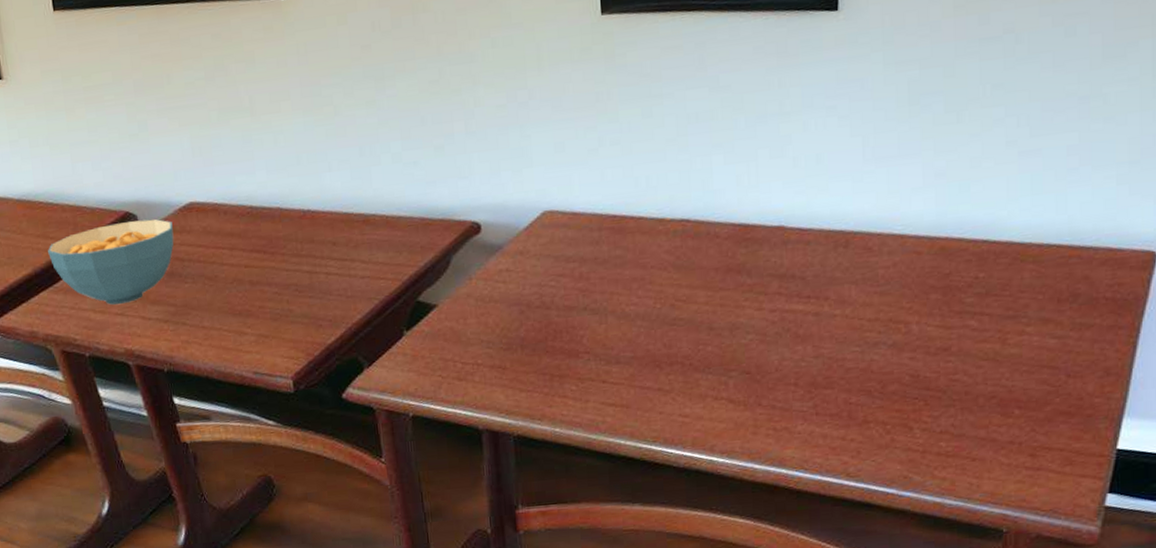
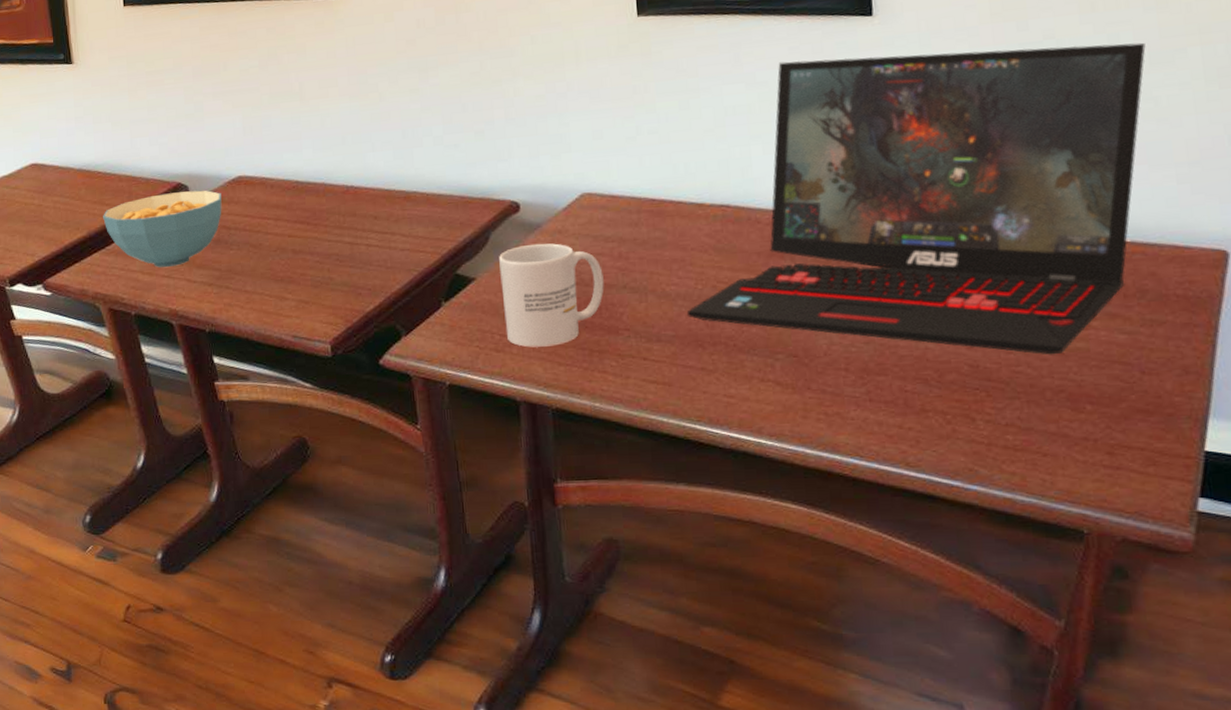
mug: none [460,265,565,375] -> present [499,243,604,348]
laptop: none [645,35,1100,362] -> present [686,42,1146,355]

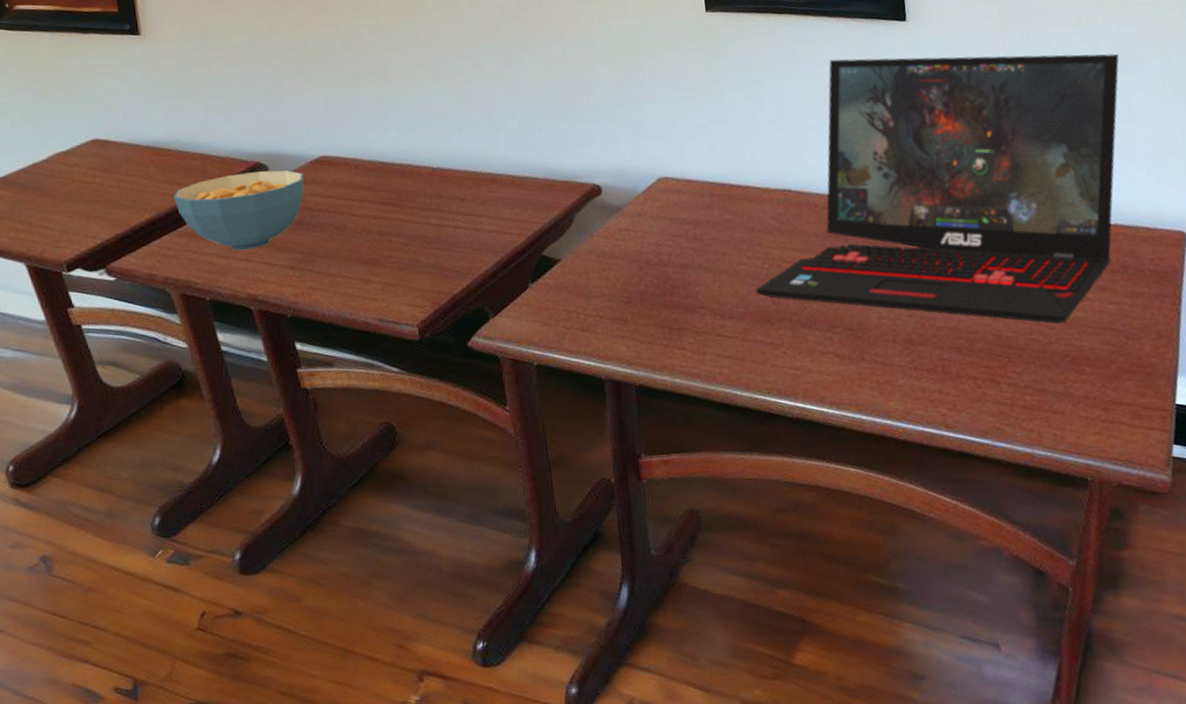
mug: present [499,243,604,348] -> none [583,225,681,327]

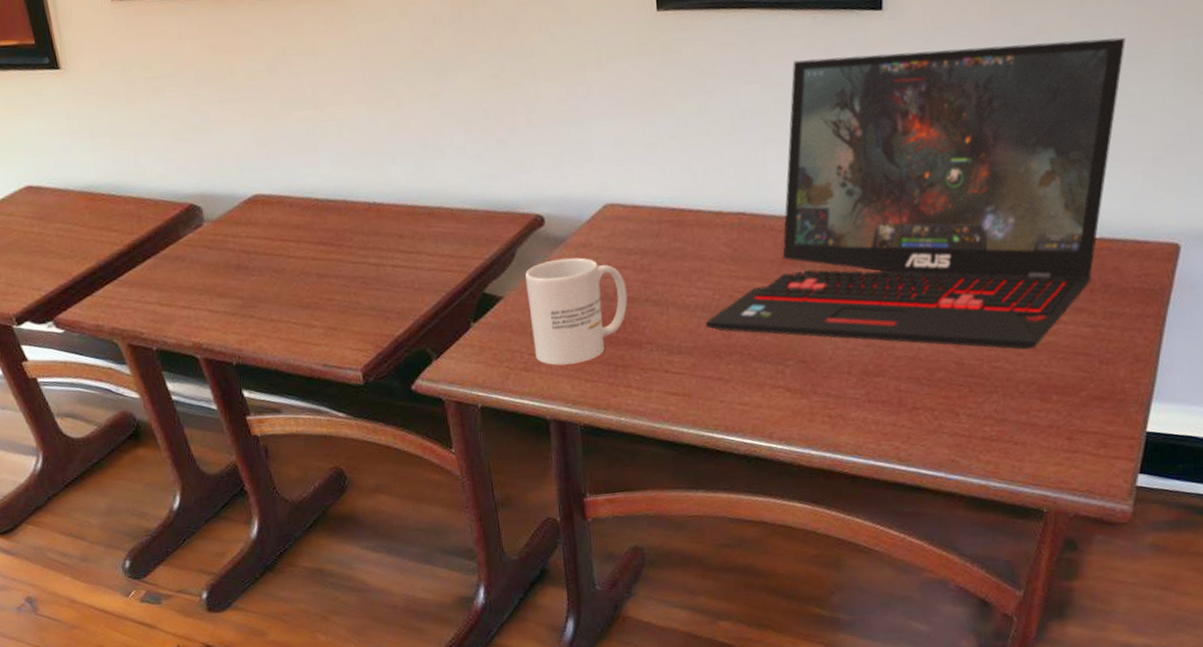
cereal bowl: present [174,170,304,250] -> none [111,211,240,298]
mug: none [583,225,681,327] -> present [525,257,628,366]

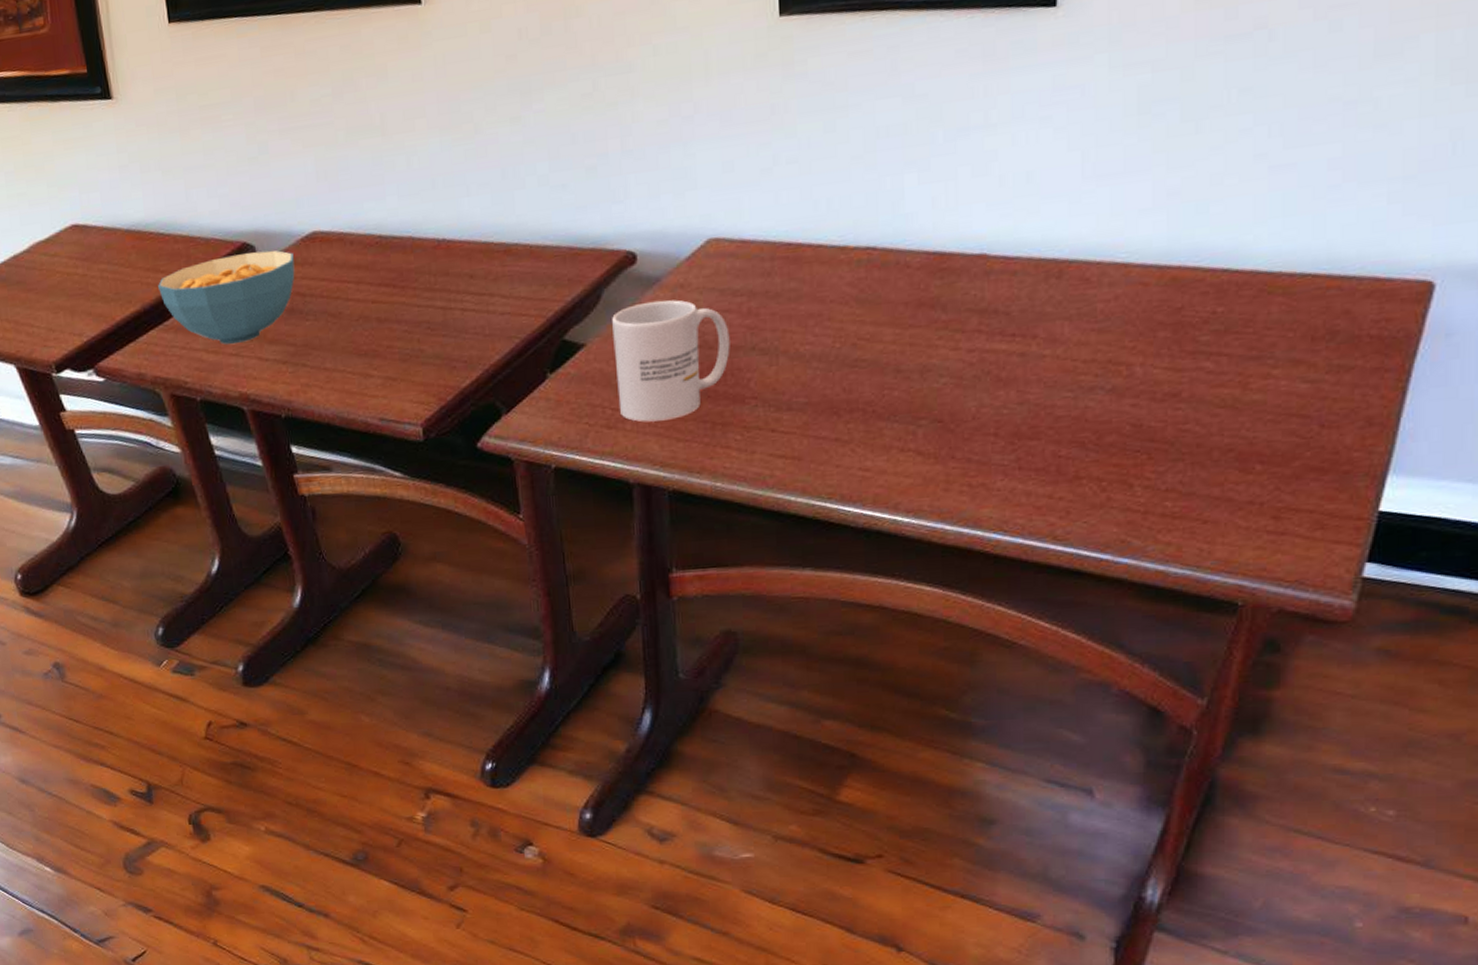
cereal bowl: none [111,211,240,298] -> present [158,250,295,344]
laptop: present [705,37,1126,350] -> none [821,30,1372,410]

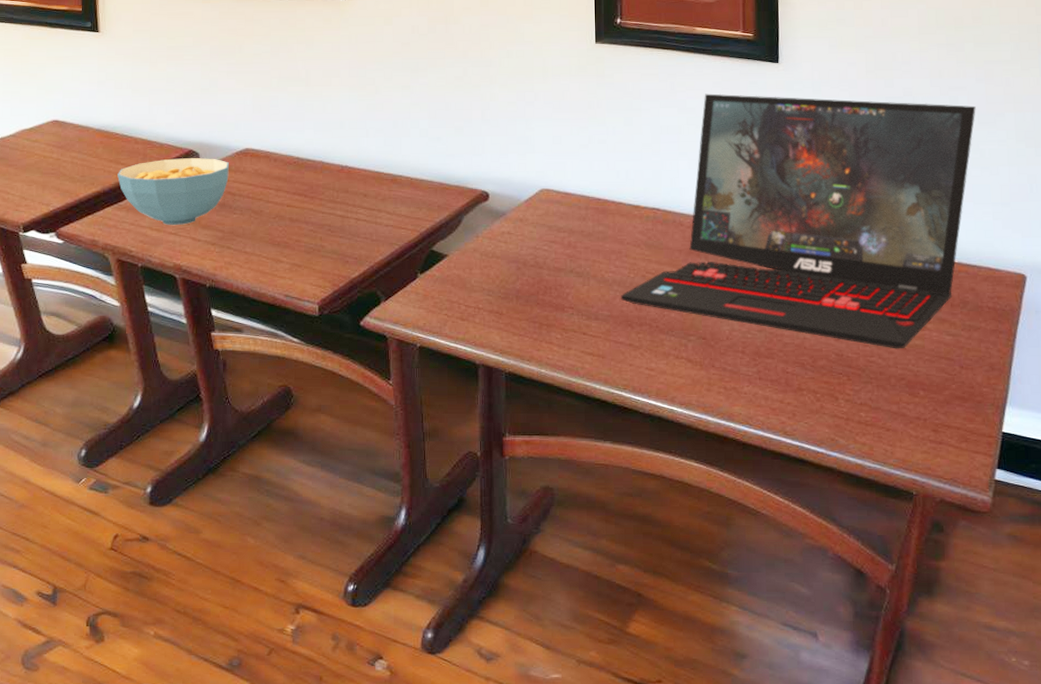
mug: present [612,299,730,422] -> none [469,229,555,318]
laptop: none [821,30,1372,410] -> present [620,93,976,349]

